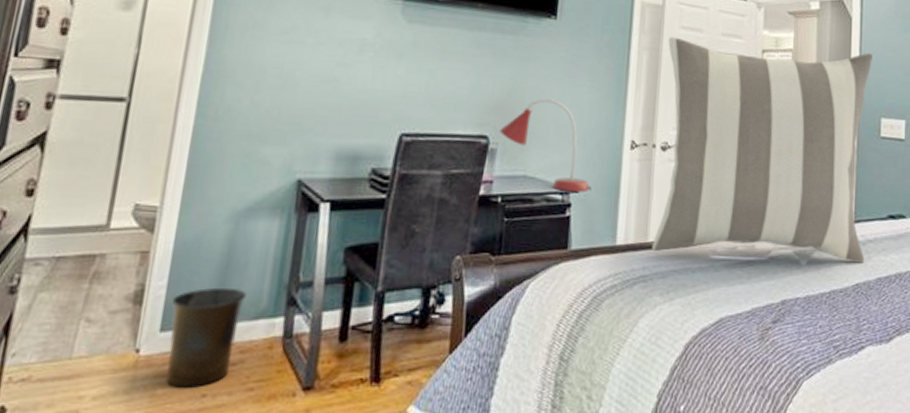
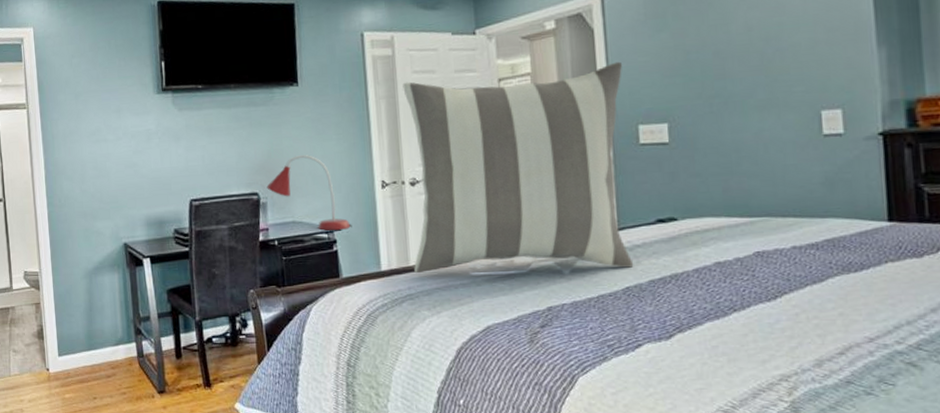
waste bin: present [166,287,246,388] -> none [61,324,107,393]

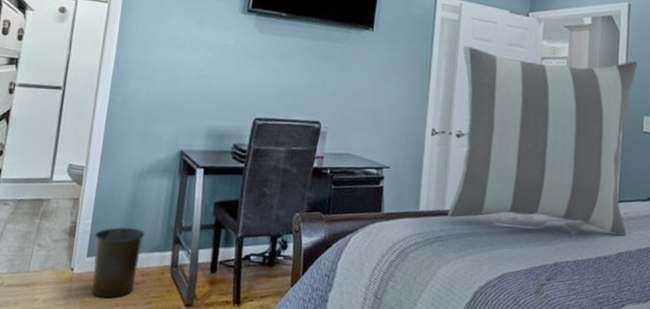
waste bin: none [61,324,107,393] -> present [91,227,145,299]
desk lamp: present [266,155,352,231] -> none [329,93,400,169]

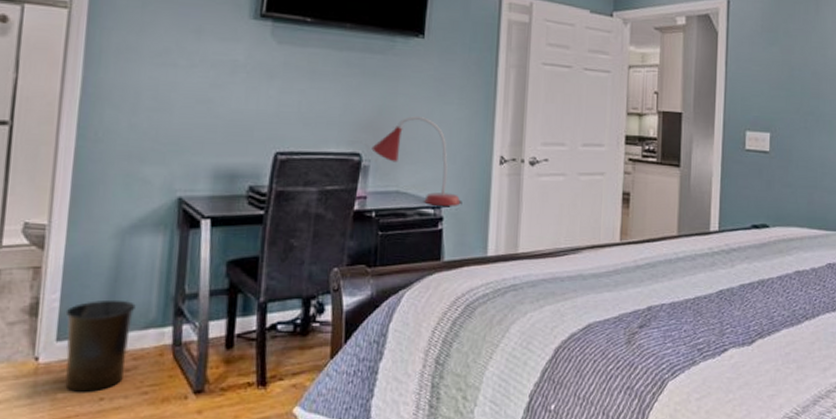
desk lamp: none [329,93,400,169] -> present [371,116,462,207]
pillow: present [448,45,637,236] -> none [522,53,738,271]

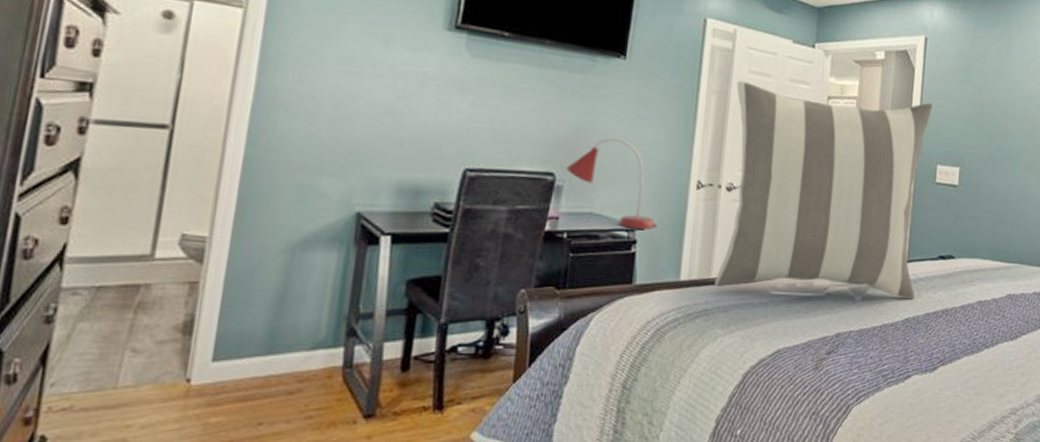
waste bin: present [65,299,136,392] -> none [219,318,304,416]
pillow: none [522,53,738,271] -> present [714,80,932,300]

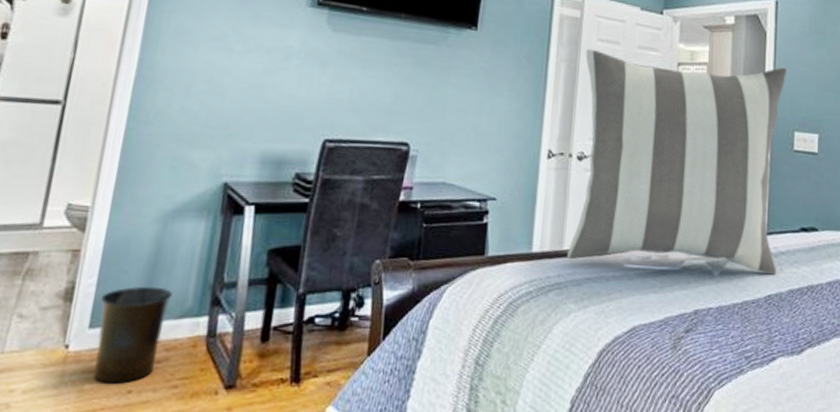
waste bin: none [219,318,304,416] -> present [93,286,173,384]
desk lamp: present [566,137,657,231] -> none [420,107,509,201]

